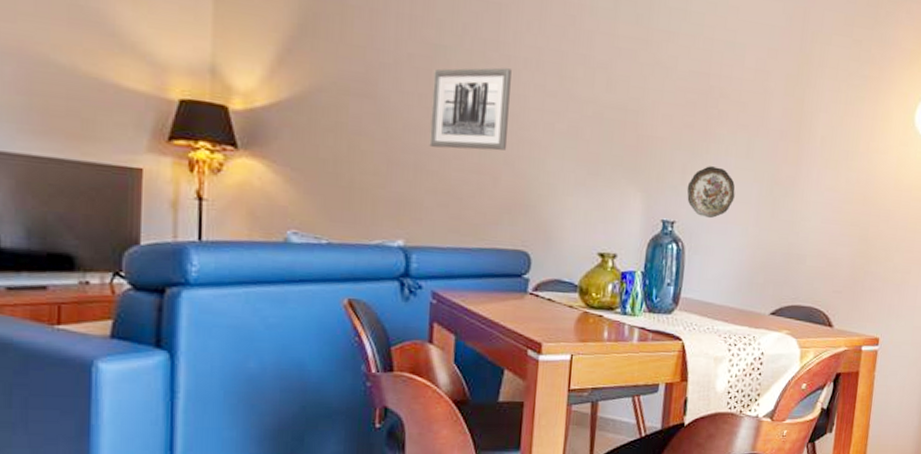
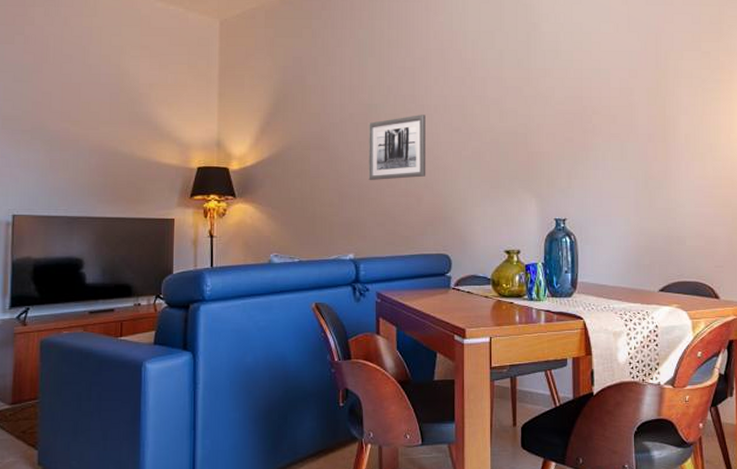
decorative plate: present [686,166,735,219] -> none [573,170,615,214]

